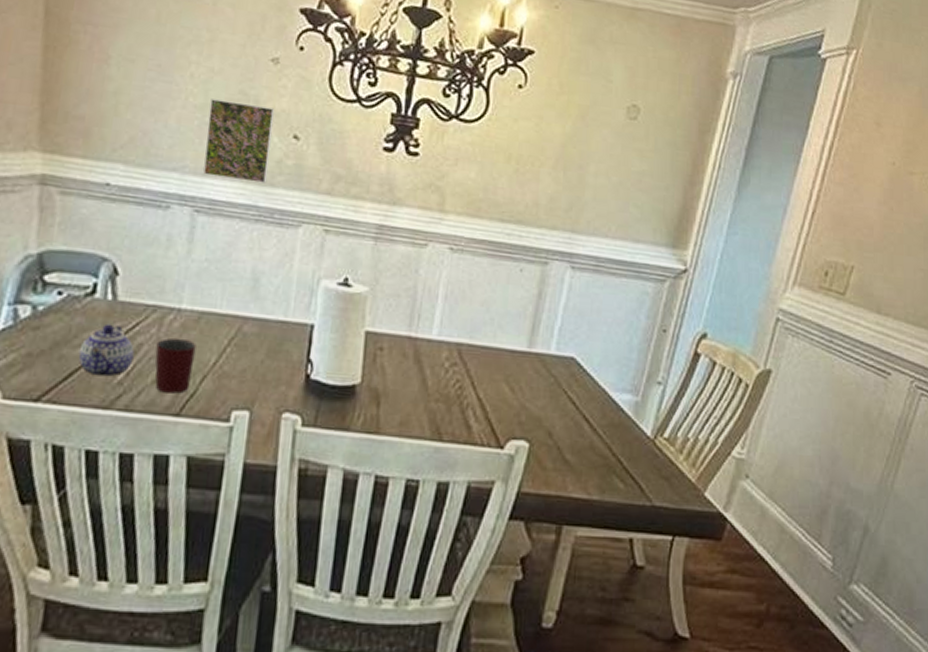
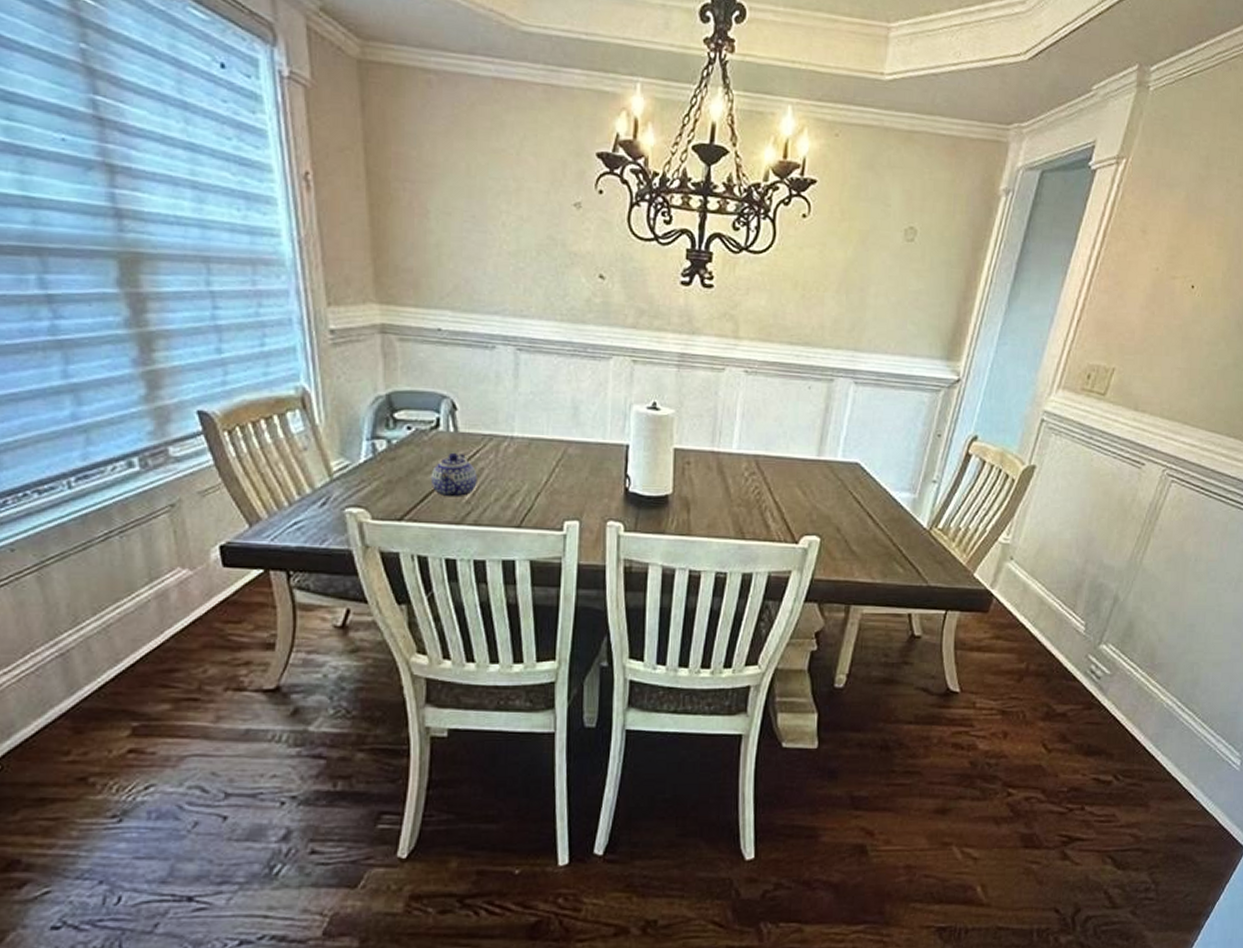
mug: present [155,337,196,394] -> none [495,461,529,509]
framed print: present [203,99,275,183] -> none [521,245,581,321]

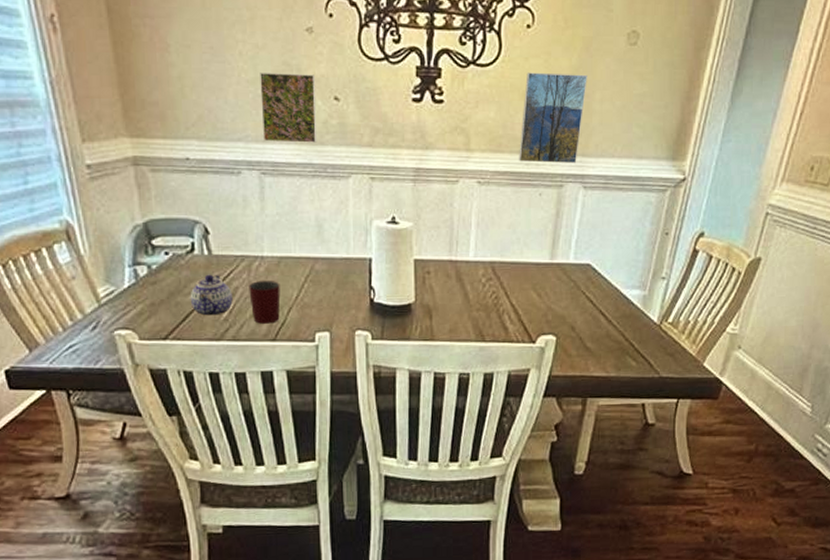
mug: none [495,461,529,509] -> present [249,280,281,324]
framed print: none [521,245,581,321] -> present [260,73,317,143]
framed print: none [788,262,863,358] -> present [518,72,587,164]

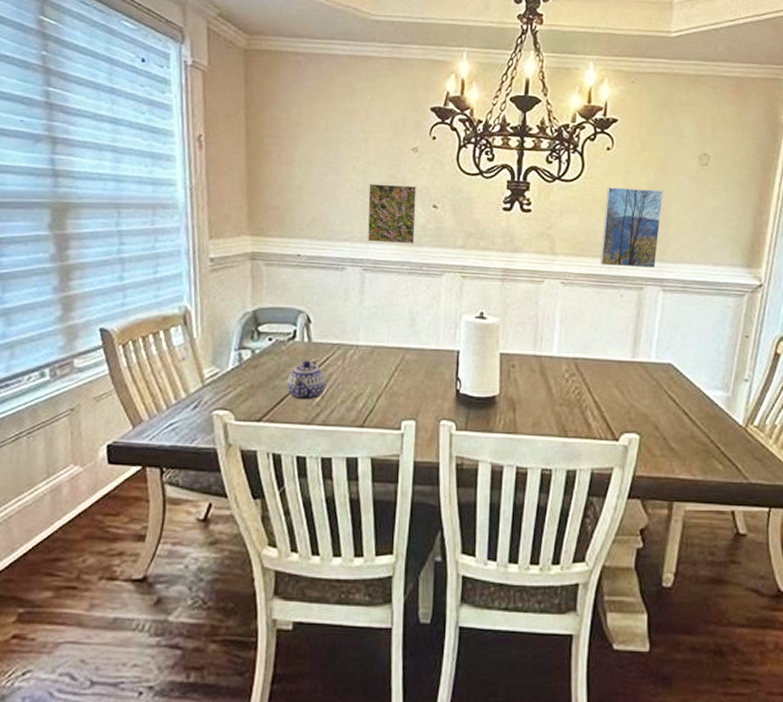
mug: present [249,280,281,324] -> none [342,367,372,410]

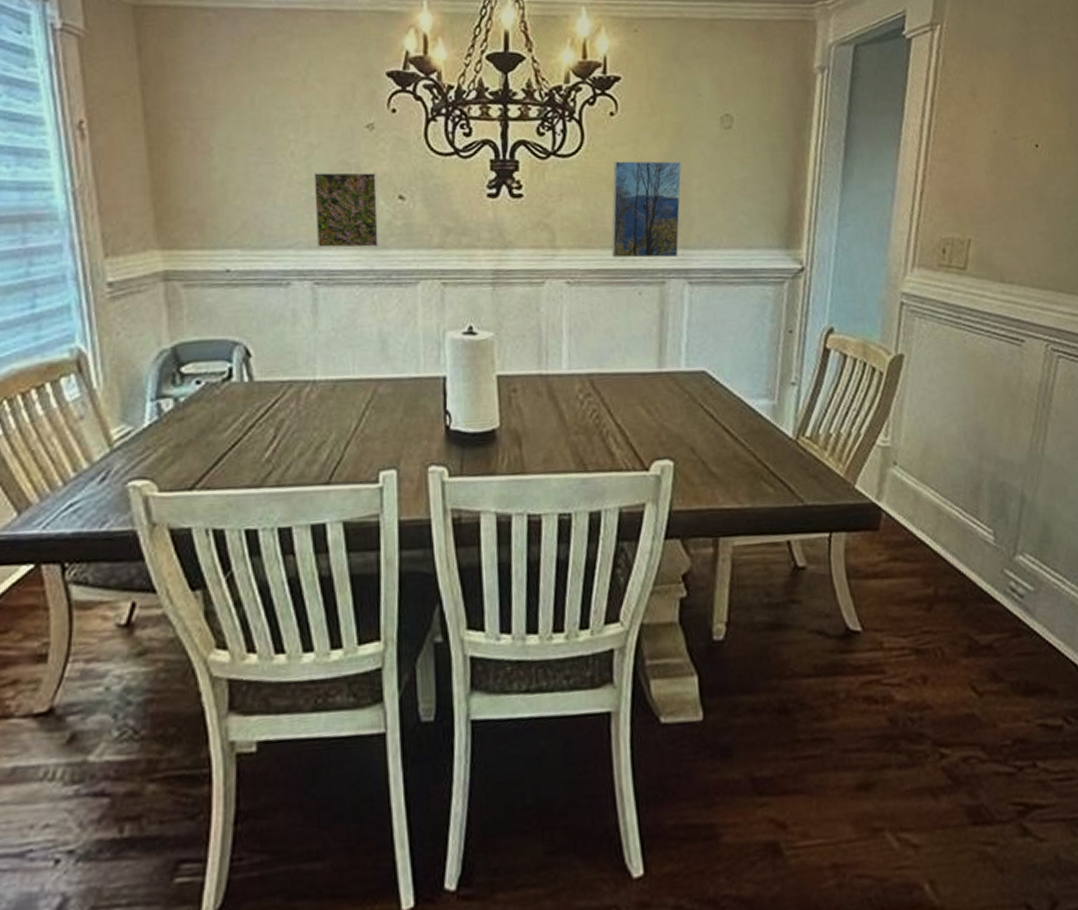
teapot: present [286,360,327,400] -> none [224,405,277,457]

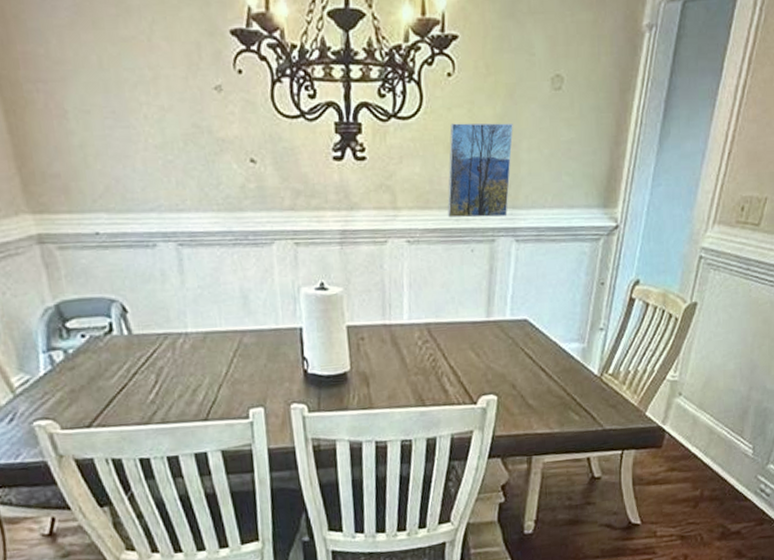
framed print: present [314,172,379,248] -> none [168,135,235,211]

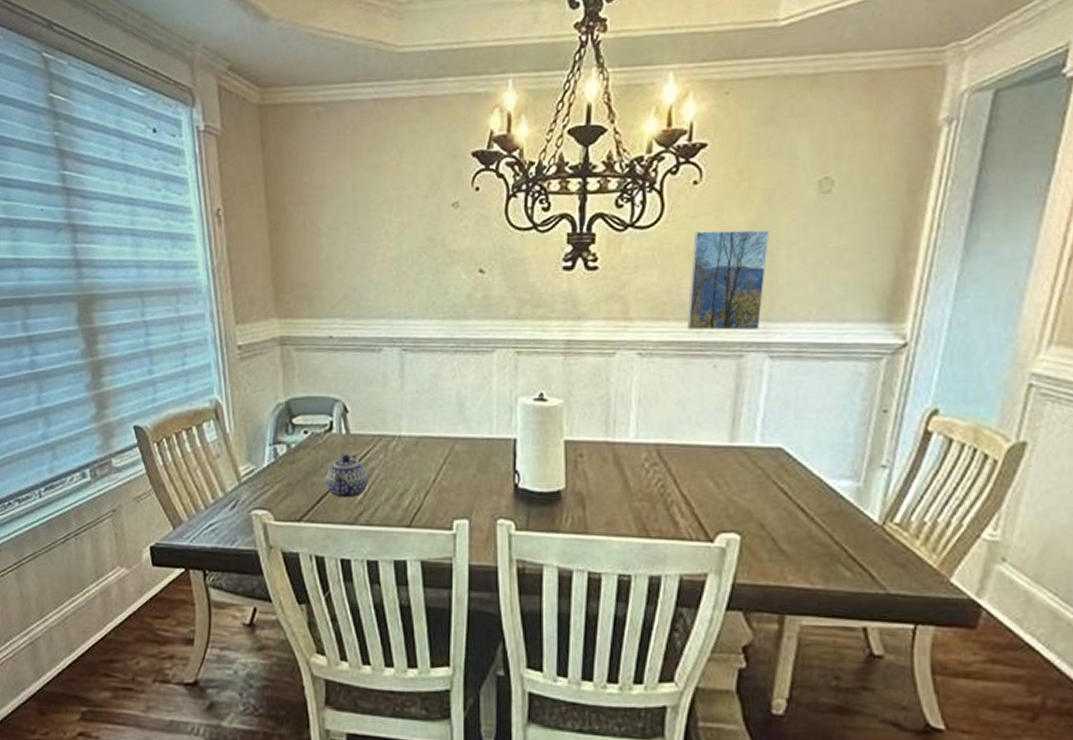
teapot: none [112,355,159,399] -> present [326,454,368,498]

